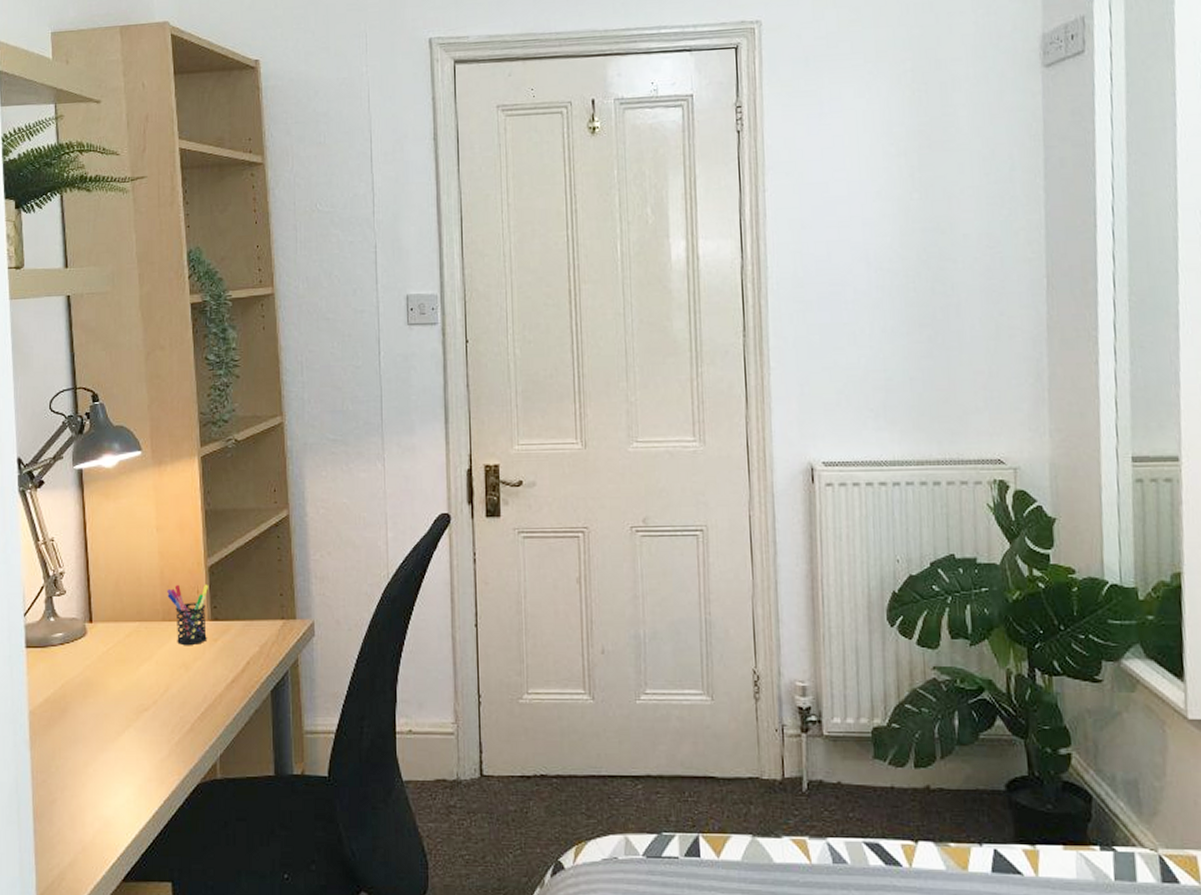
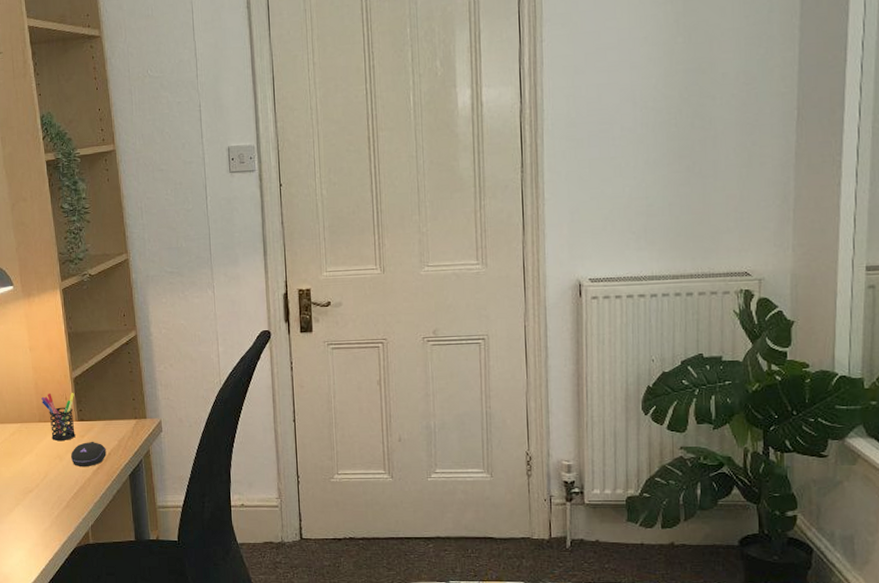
computer mouse: none [199,646,244,678] -> present [70,441,106,466]

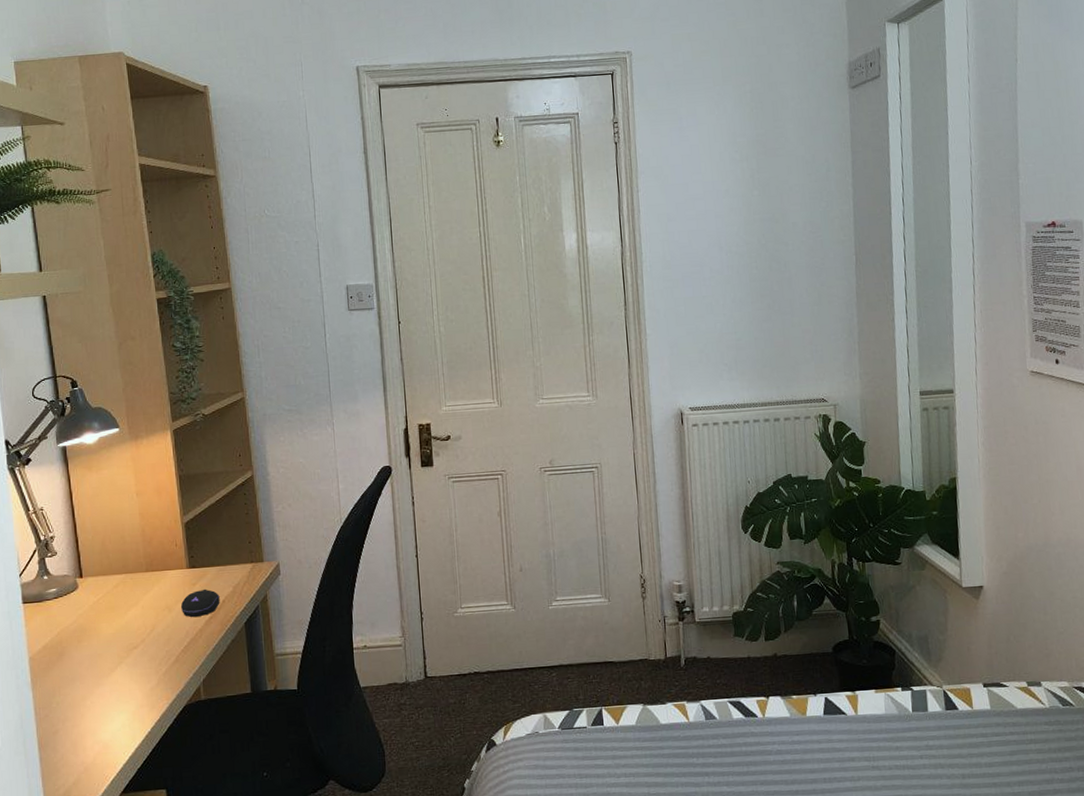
pen holder: present [41,392,75,440] -> none [149,537,186,591]

